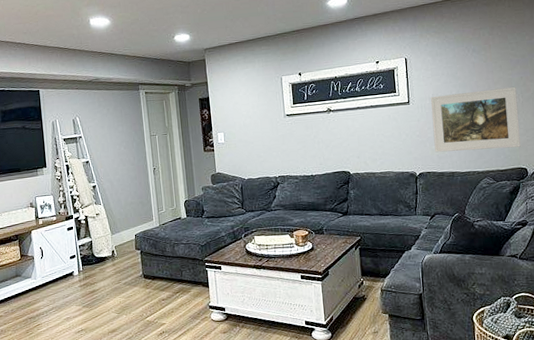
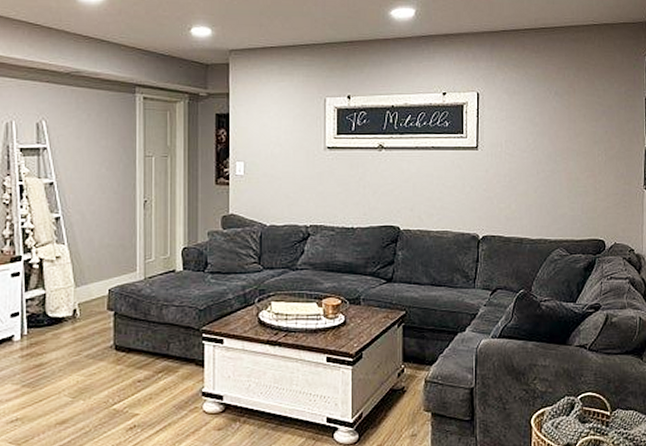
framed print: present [430,87,521,153] -> none [502,142,600,215]

